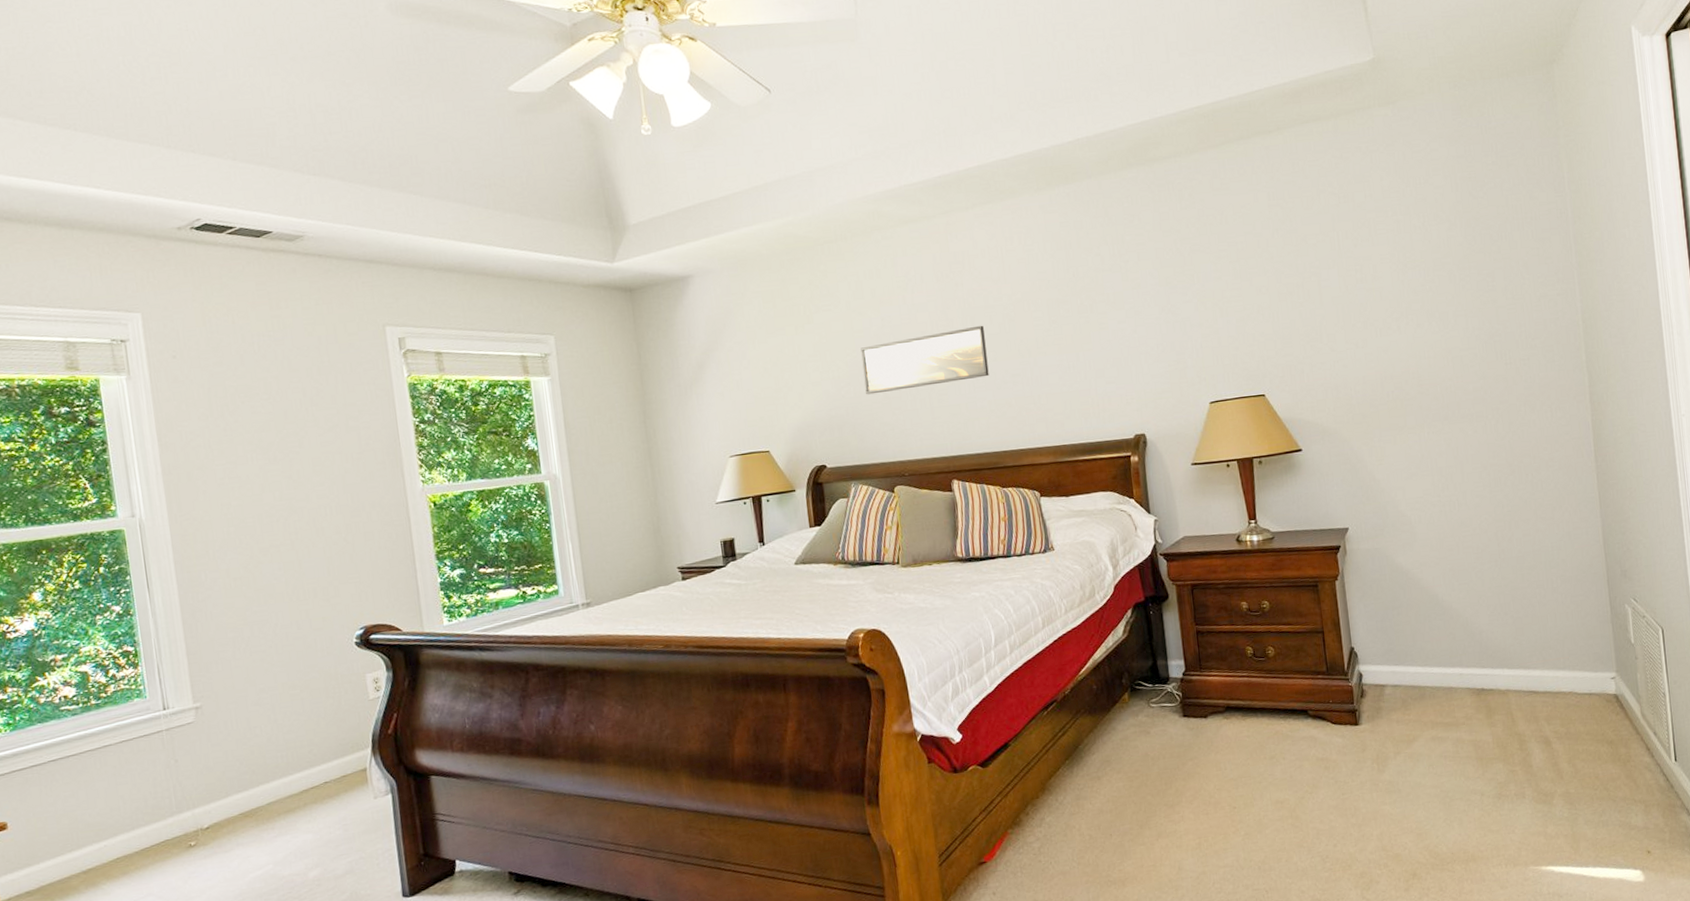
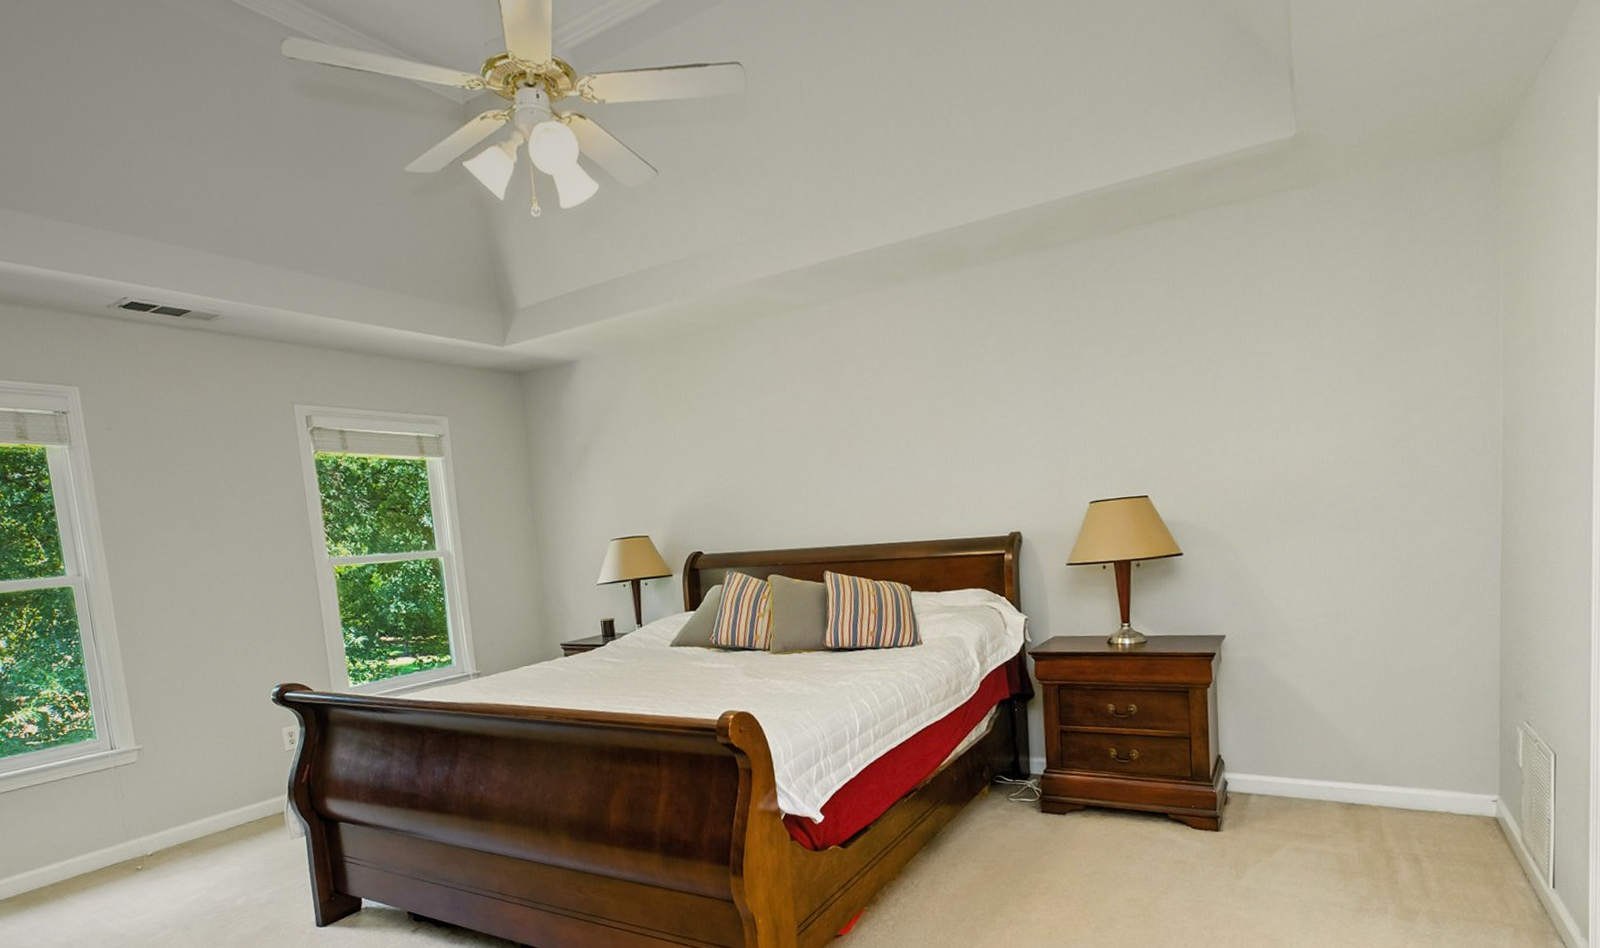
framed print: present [860,325,989,395] -> none [739,416,866,484]

